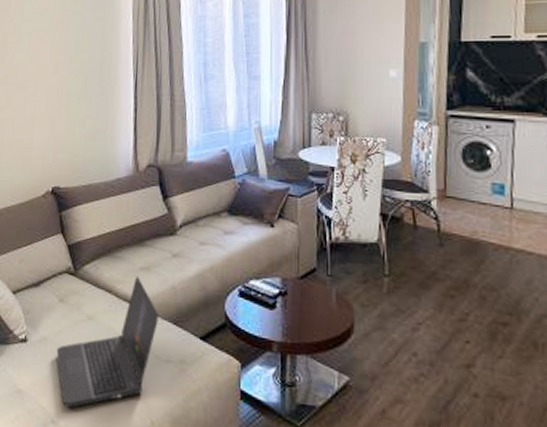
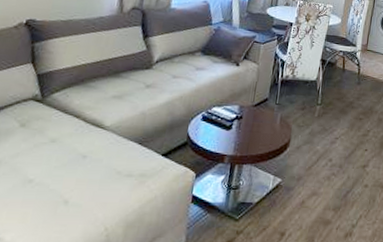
laptop computer: present [56,275,159,408] -> none [10,103,126,224]

